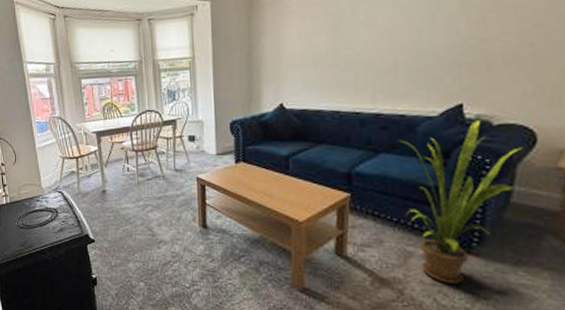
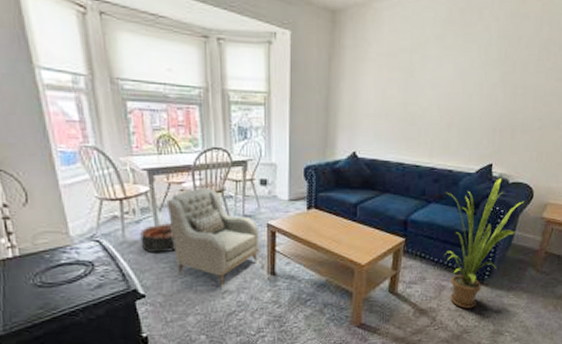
basket: none [91,177,119,204] -> present [140,223,177,254]
armchair: none [110,144,191,237] -> present [166,186,260,287]

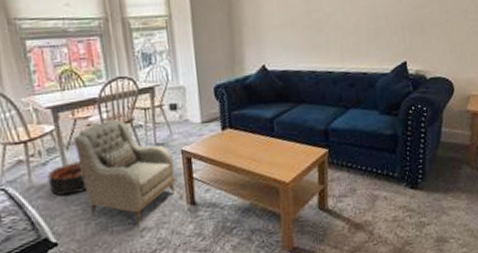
house plant: present [444,178,525,308] -> none [362,75,446,218]

